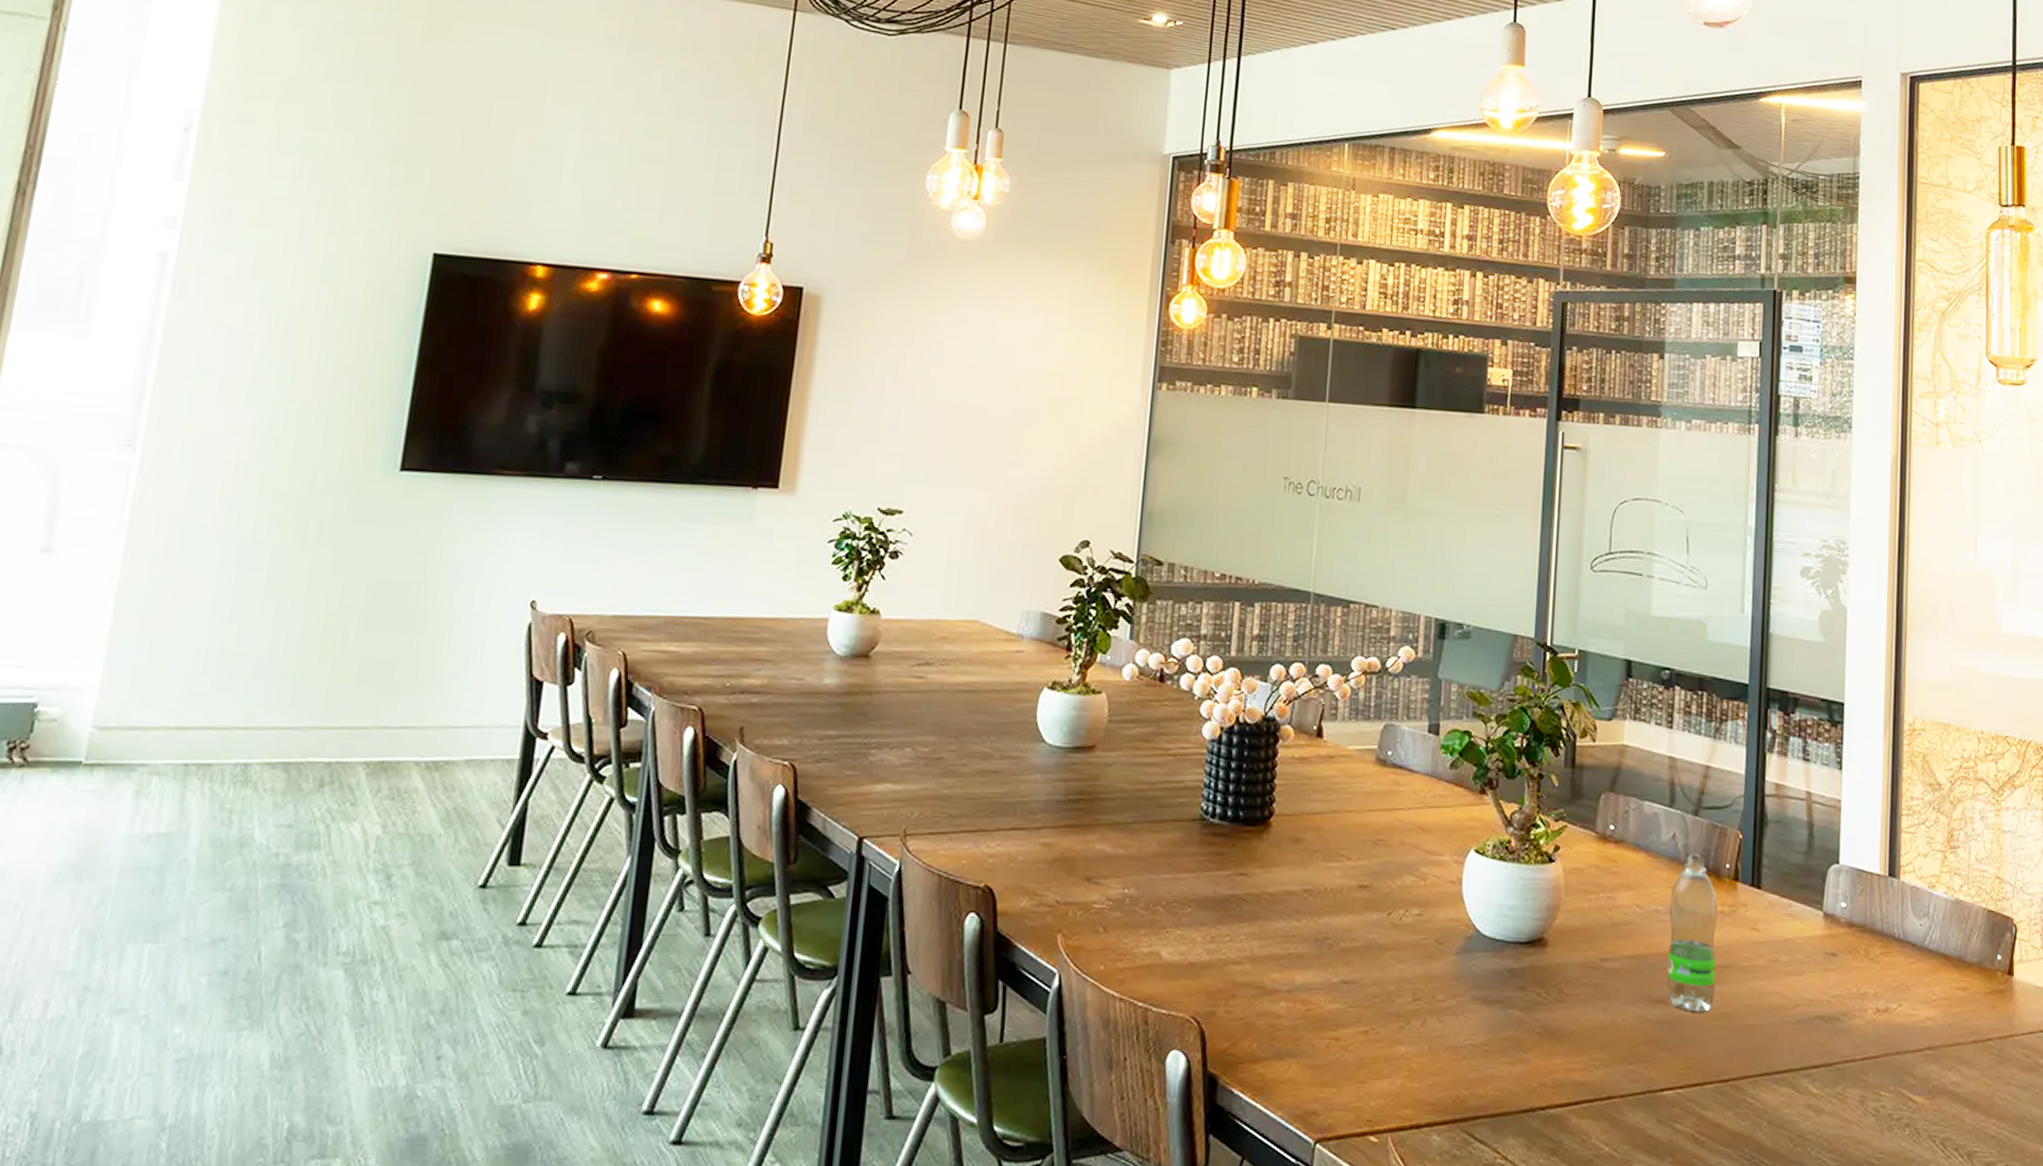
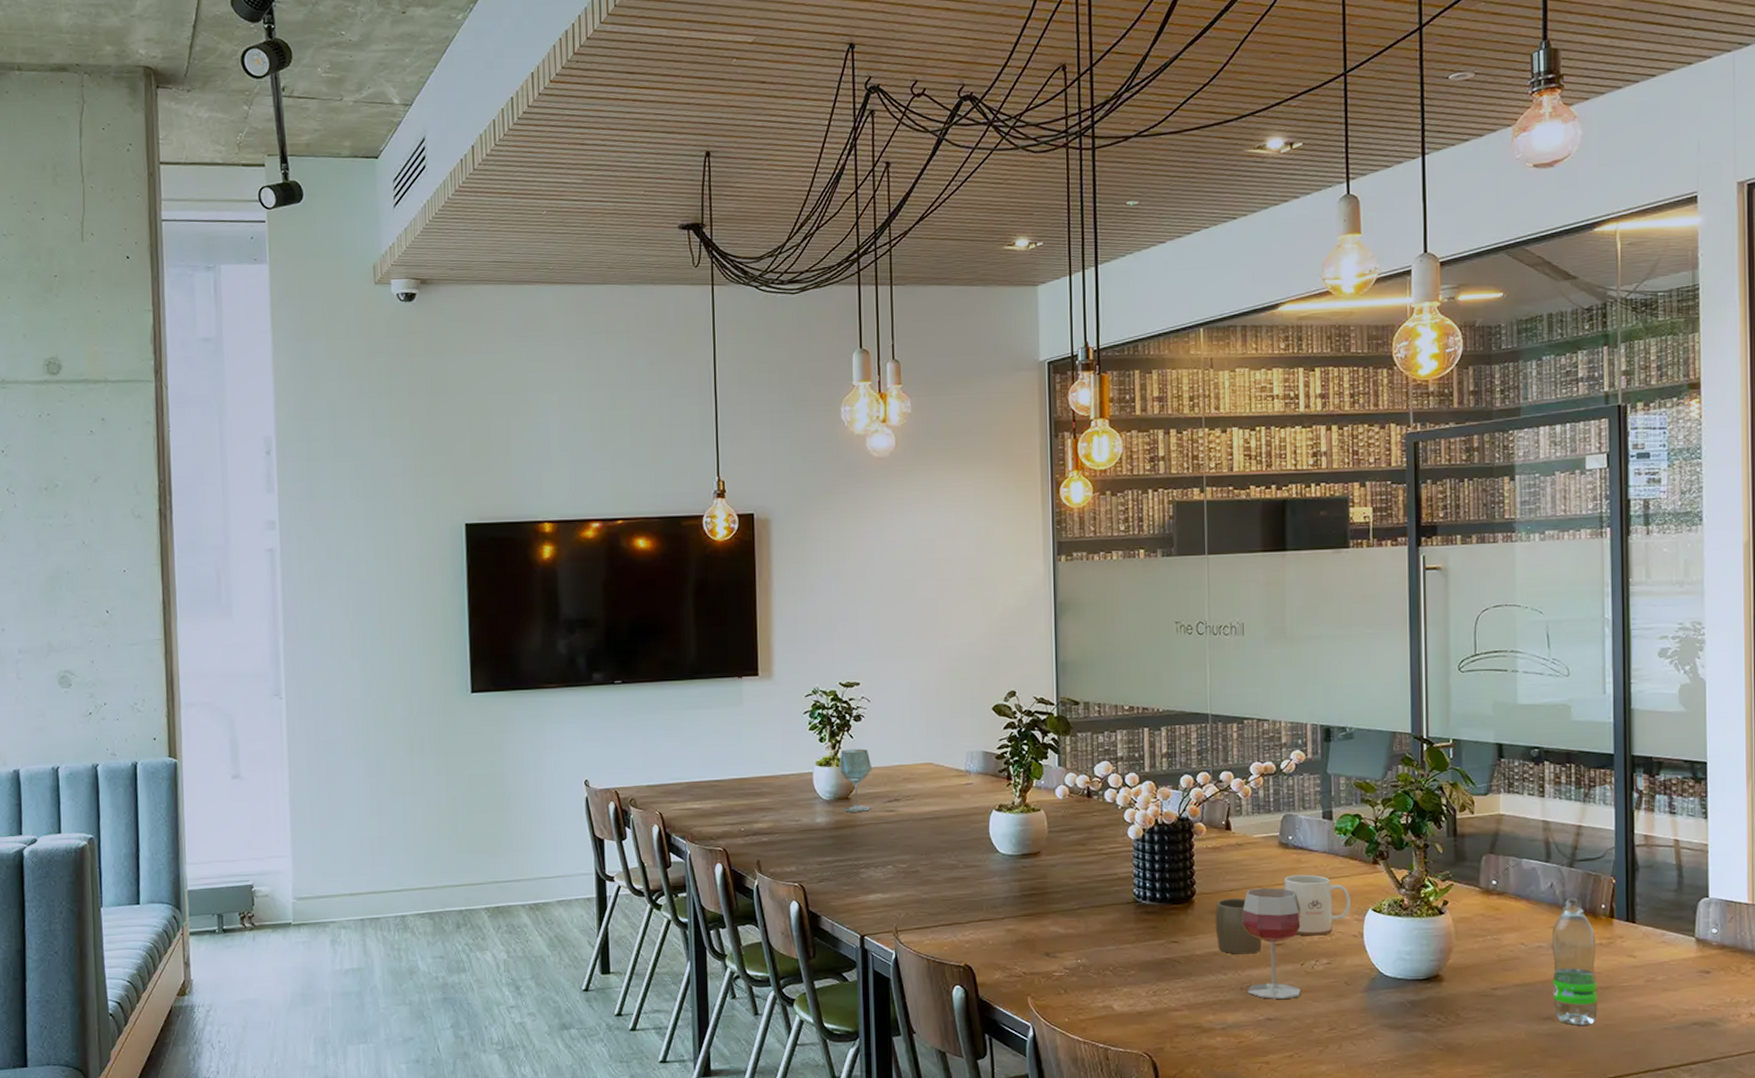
wine glass: none [861,593,904,675] -> present [839,748,873,812]
mug: none [1292,824,1346,896] -> present [1215,898,1262,954]
wineglass: none [1322,813,1395,958] -> present [1242,887,1302,1000]
mug: none [1376,799,1452,879] -> present [1283,874,1352,936]

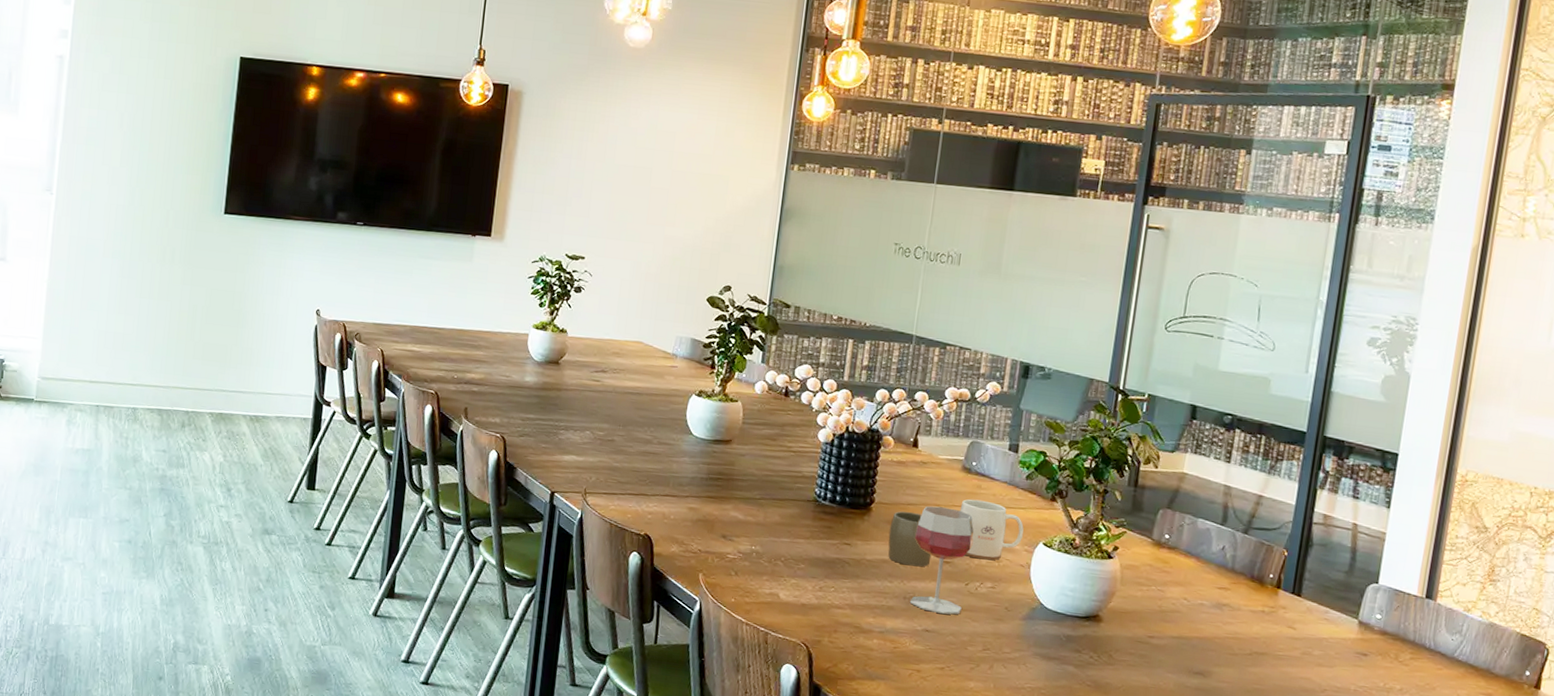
wine glass: present [839,748,873,812] -> none [553,317,585,378]
bottle: present [1552,898,1598,1026] -> none [1206,562,1259,687]

